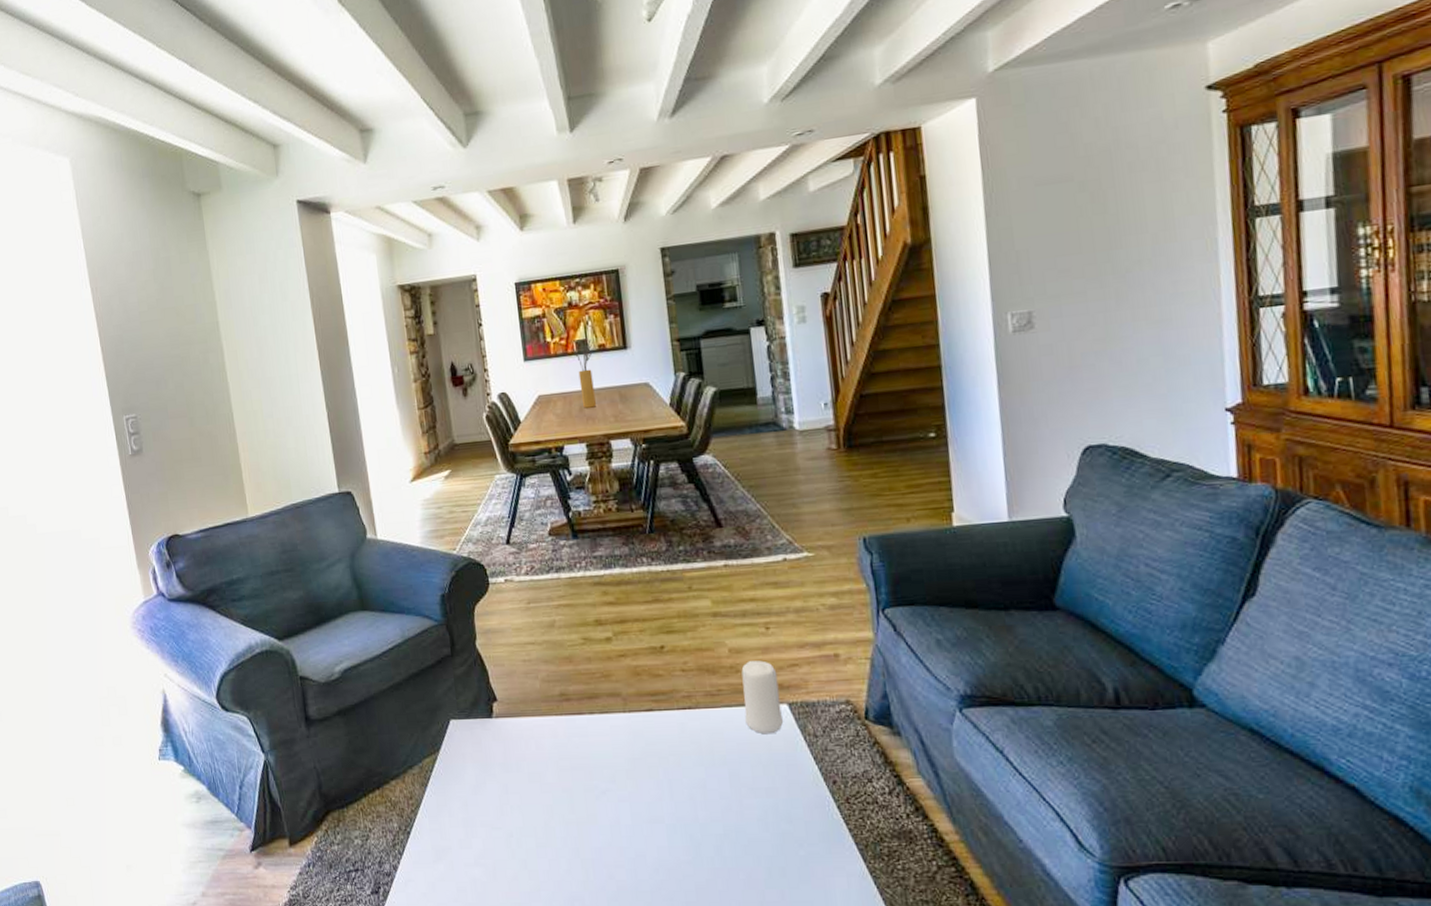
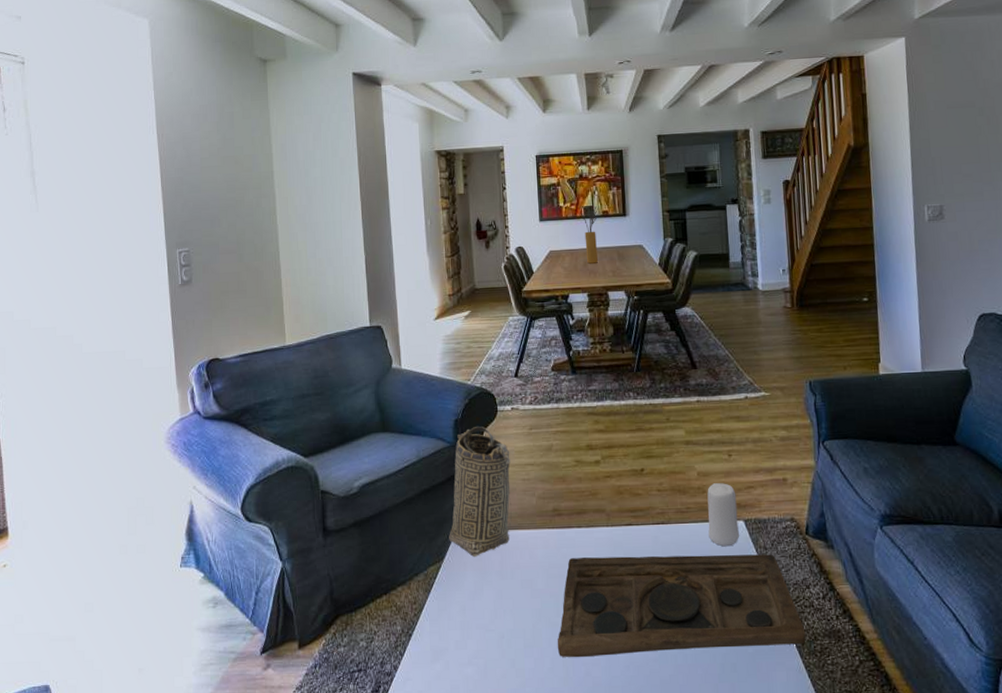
basket: none [443,602,514,749] -> present [449,427,512,558]
decorative tray: none [573,742,870,859] -> present [557,554,806,658]

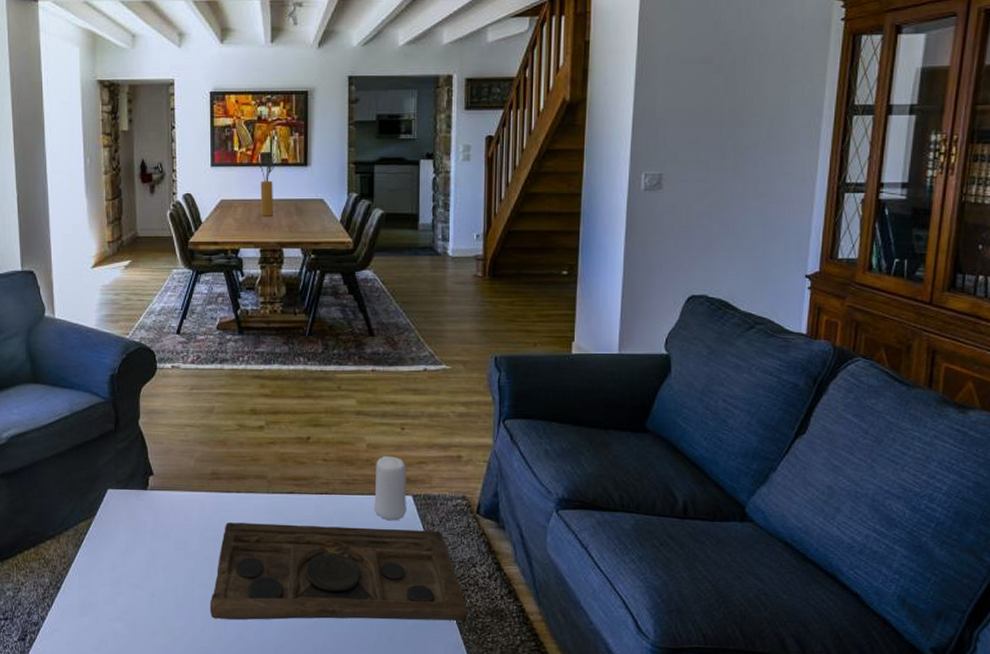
basket: present [449,427,512,558] -> none [101,383,169,516]

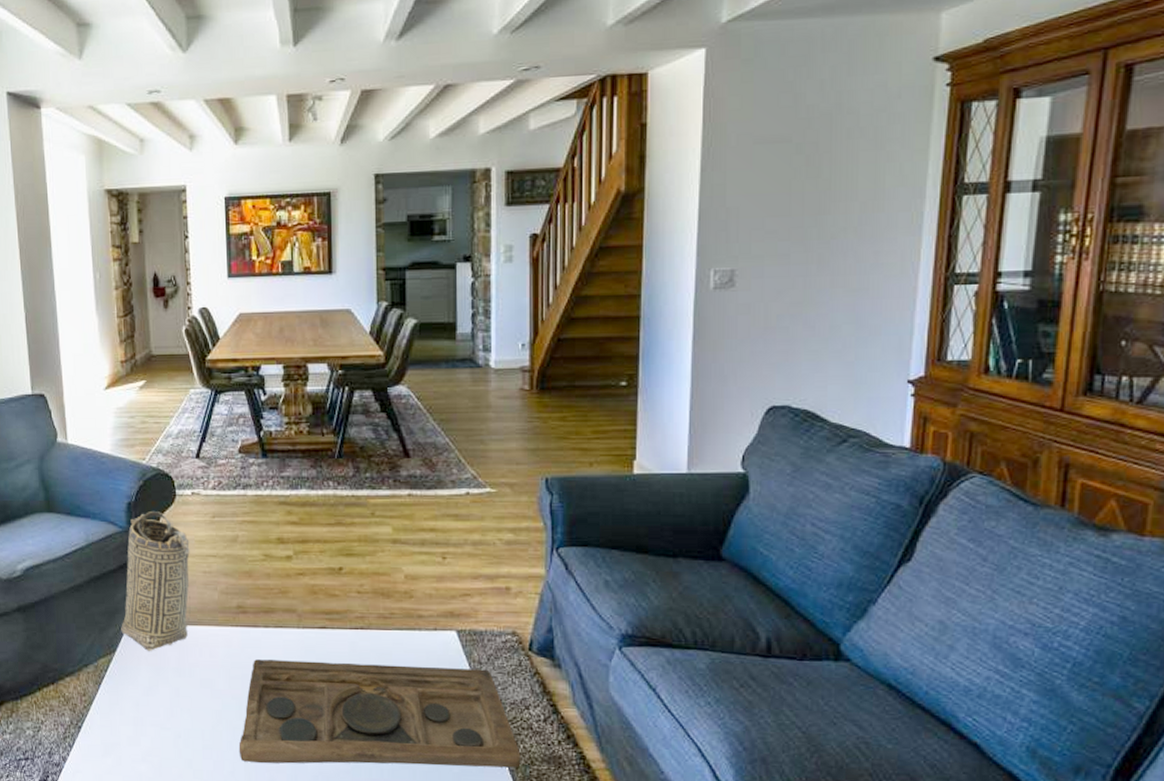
basket: none [101,383,169,516] -> present [121,512,191,652]
vase: present [258,151,279,216] -> none [278,259,301,330]
candle: present [374,456,407,521] -> none [414,588,451,658]

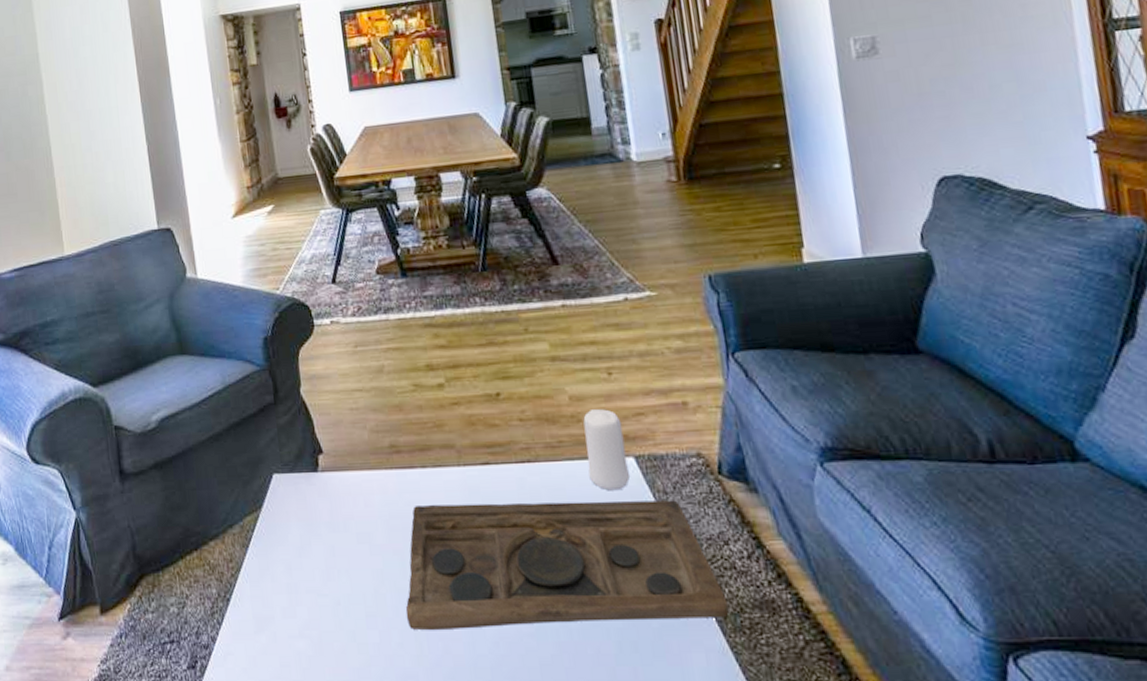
basket: present [121,512,191,652] -> none [265,345,341,506]
candle: none [414,588,451,658] -> present [583,409,631,491]

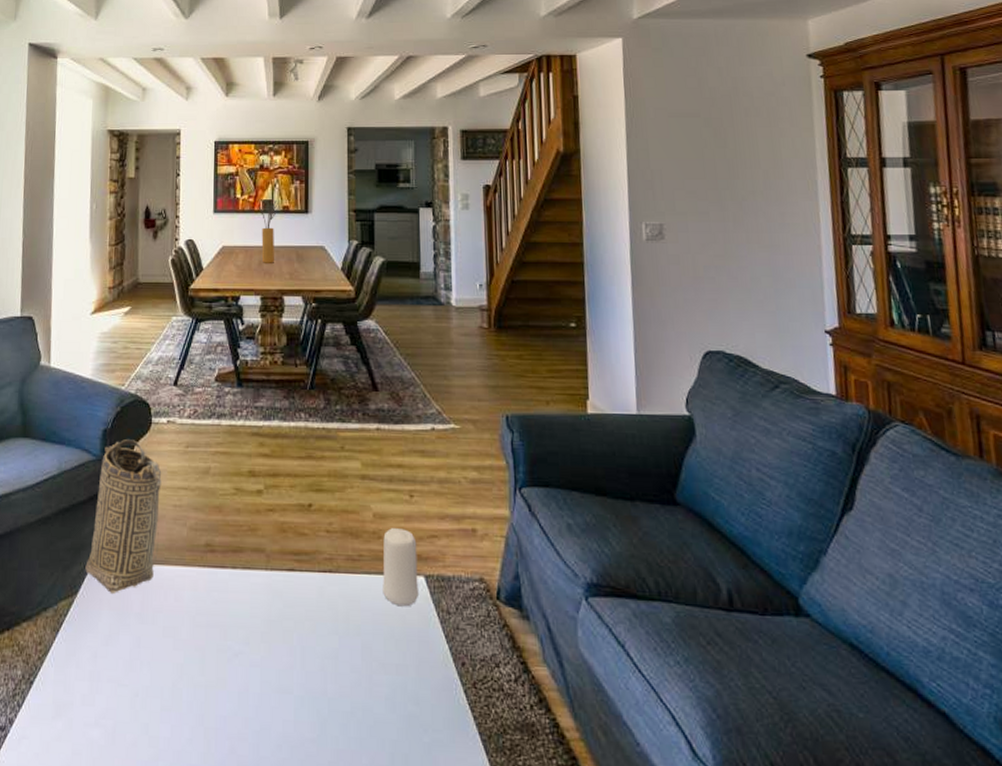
basket: none [265,345,341,506] -> present [85,439,162,595]
vase: none [400,66,424,140] -> present [259,198,281,263]
decorative tray: present [405,500,729,631] -> none [199,605,493,738]

